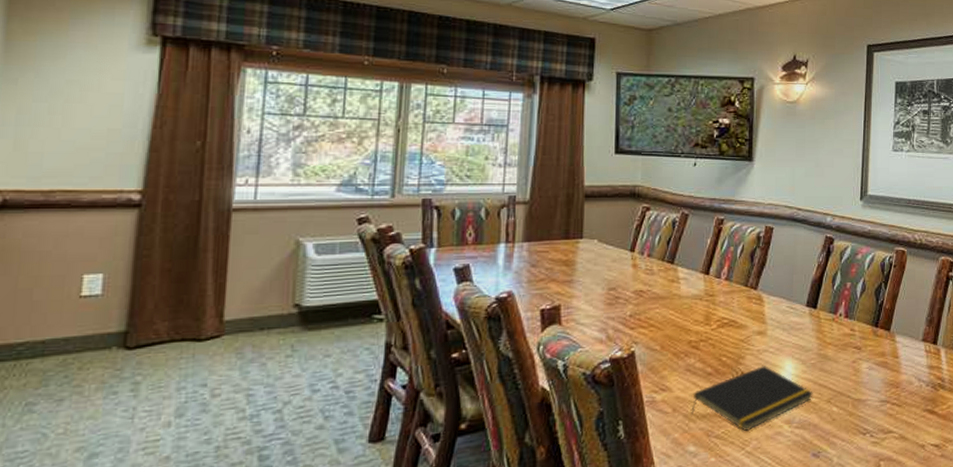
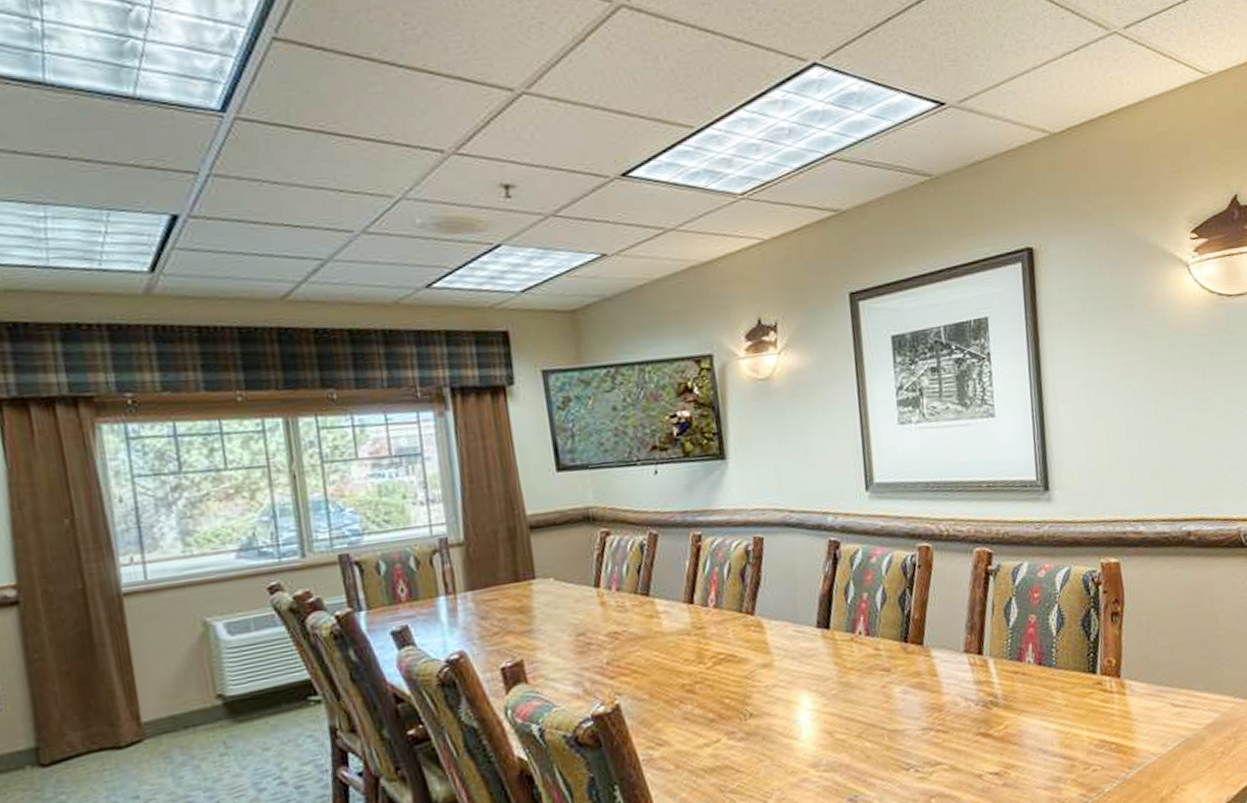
notepad: present [691,366,813,431] -> none [696,703,840,781]

